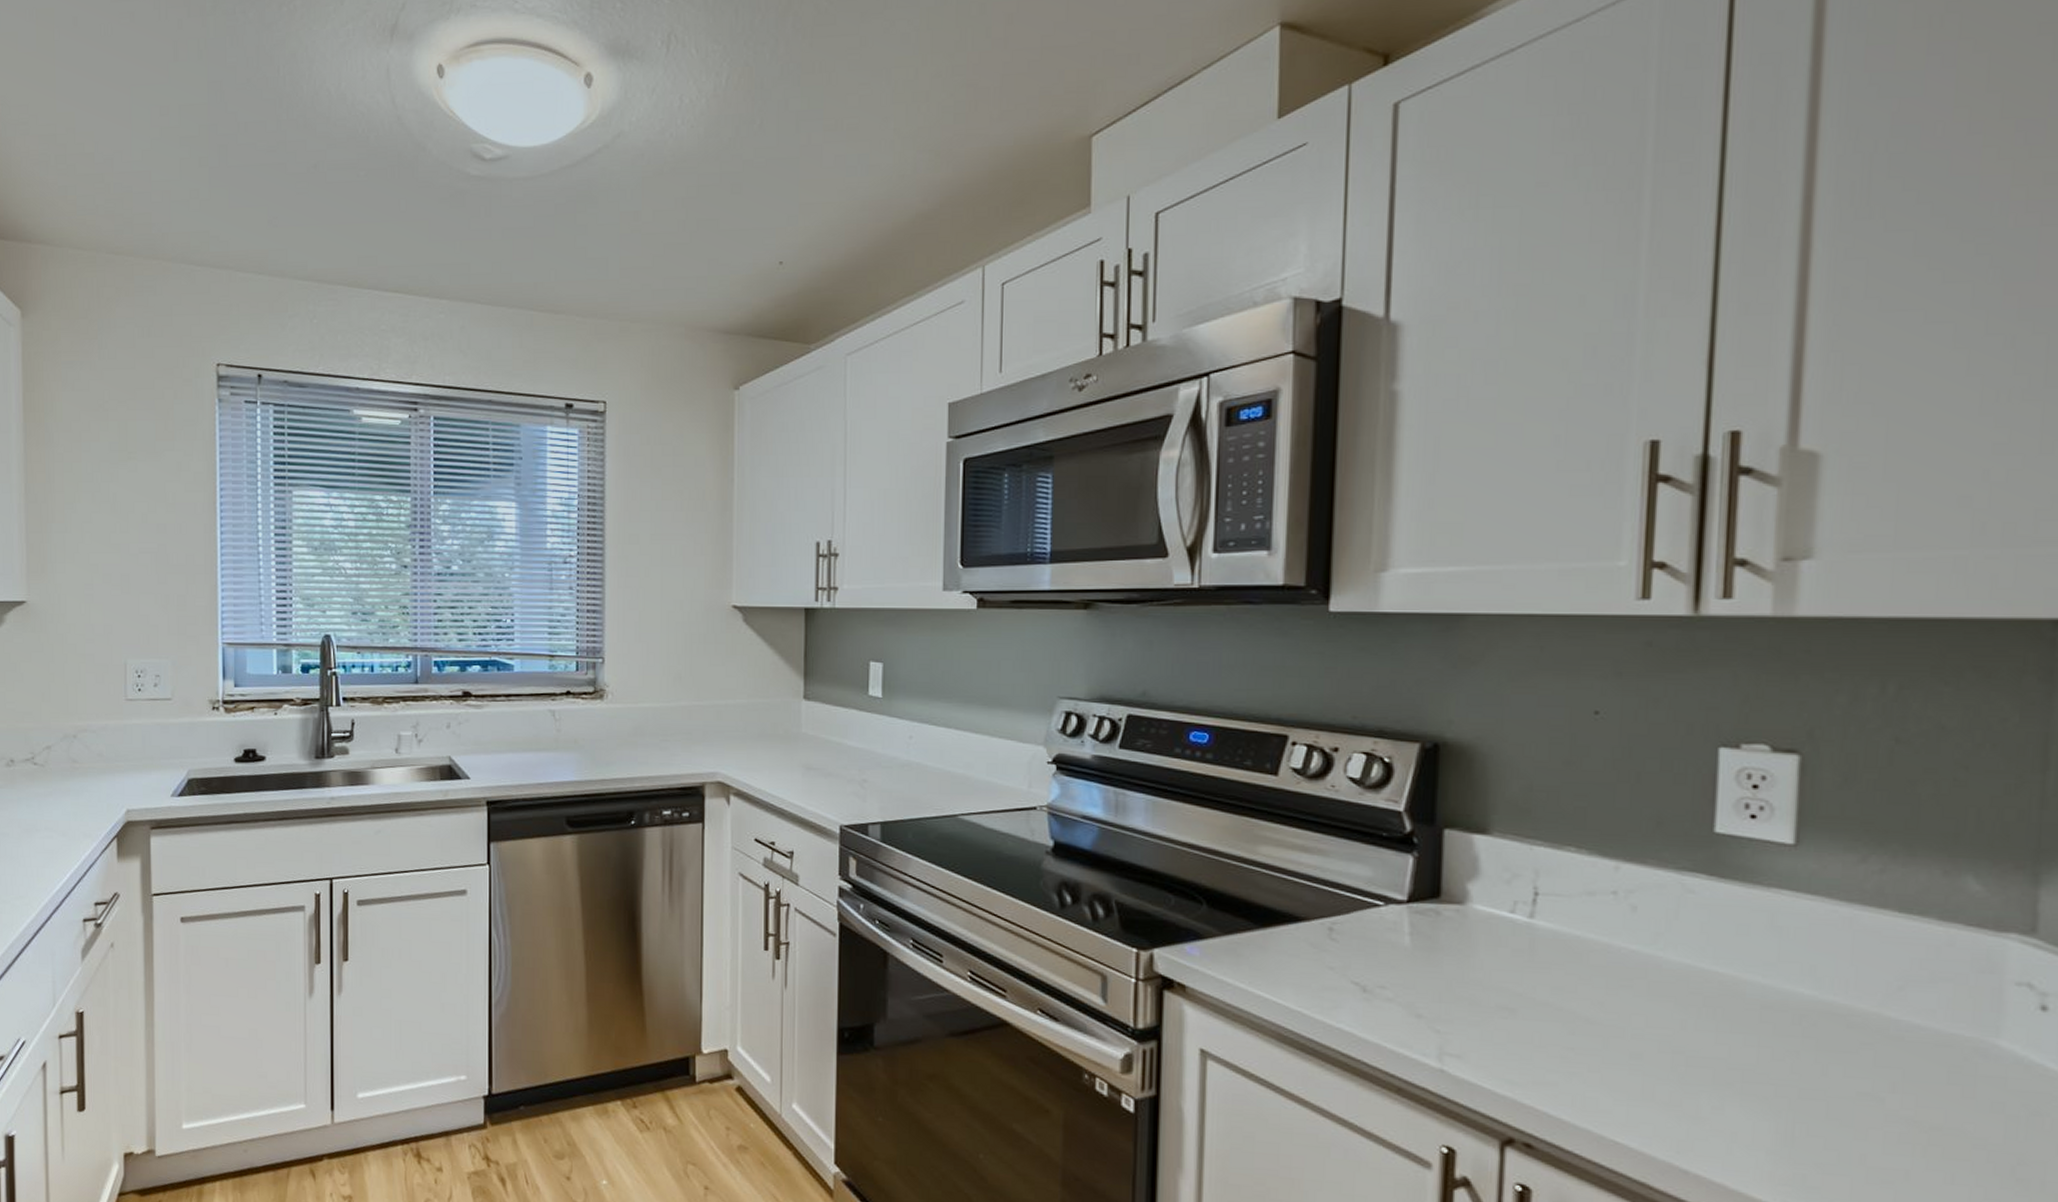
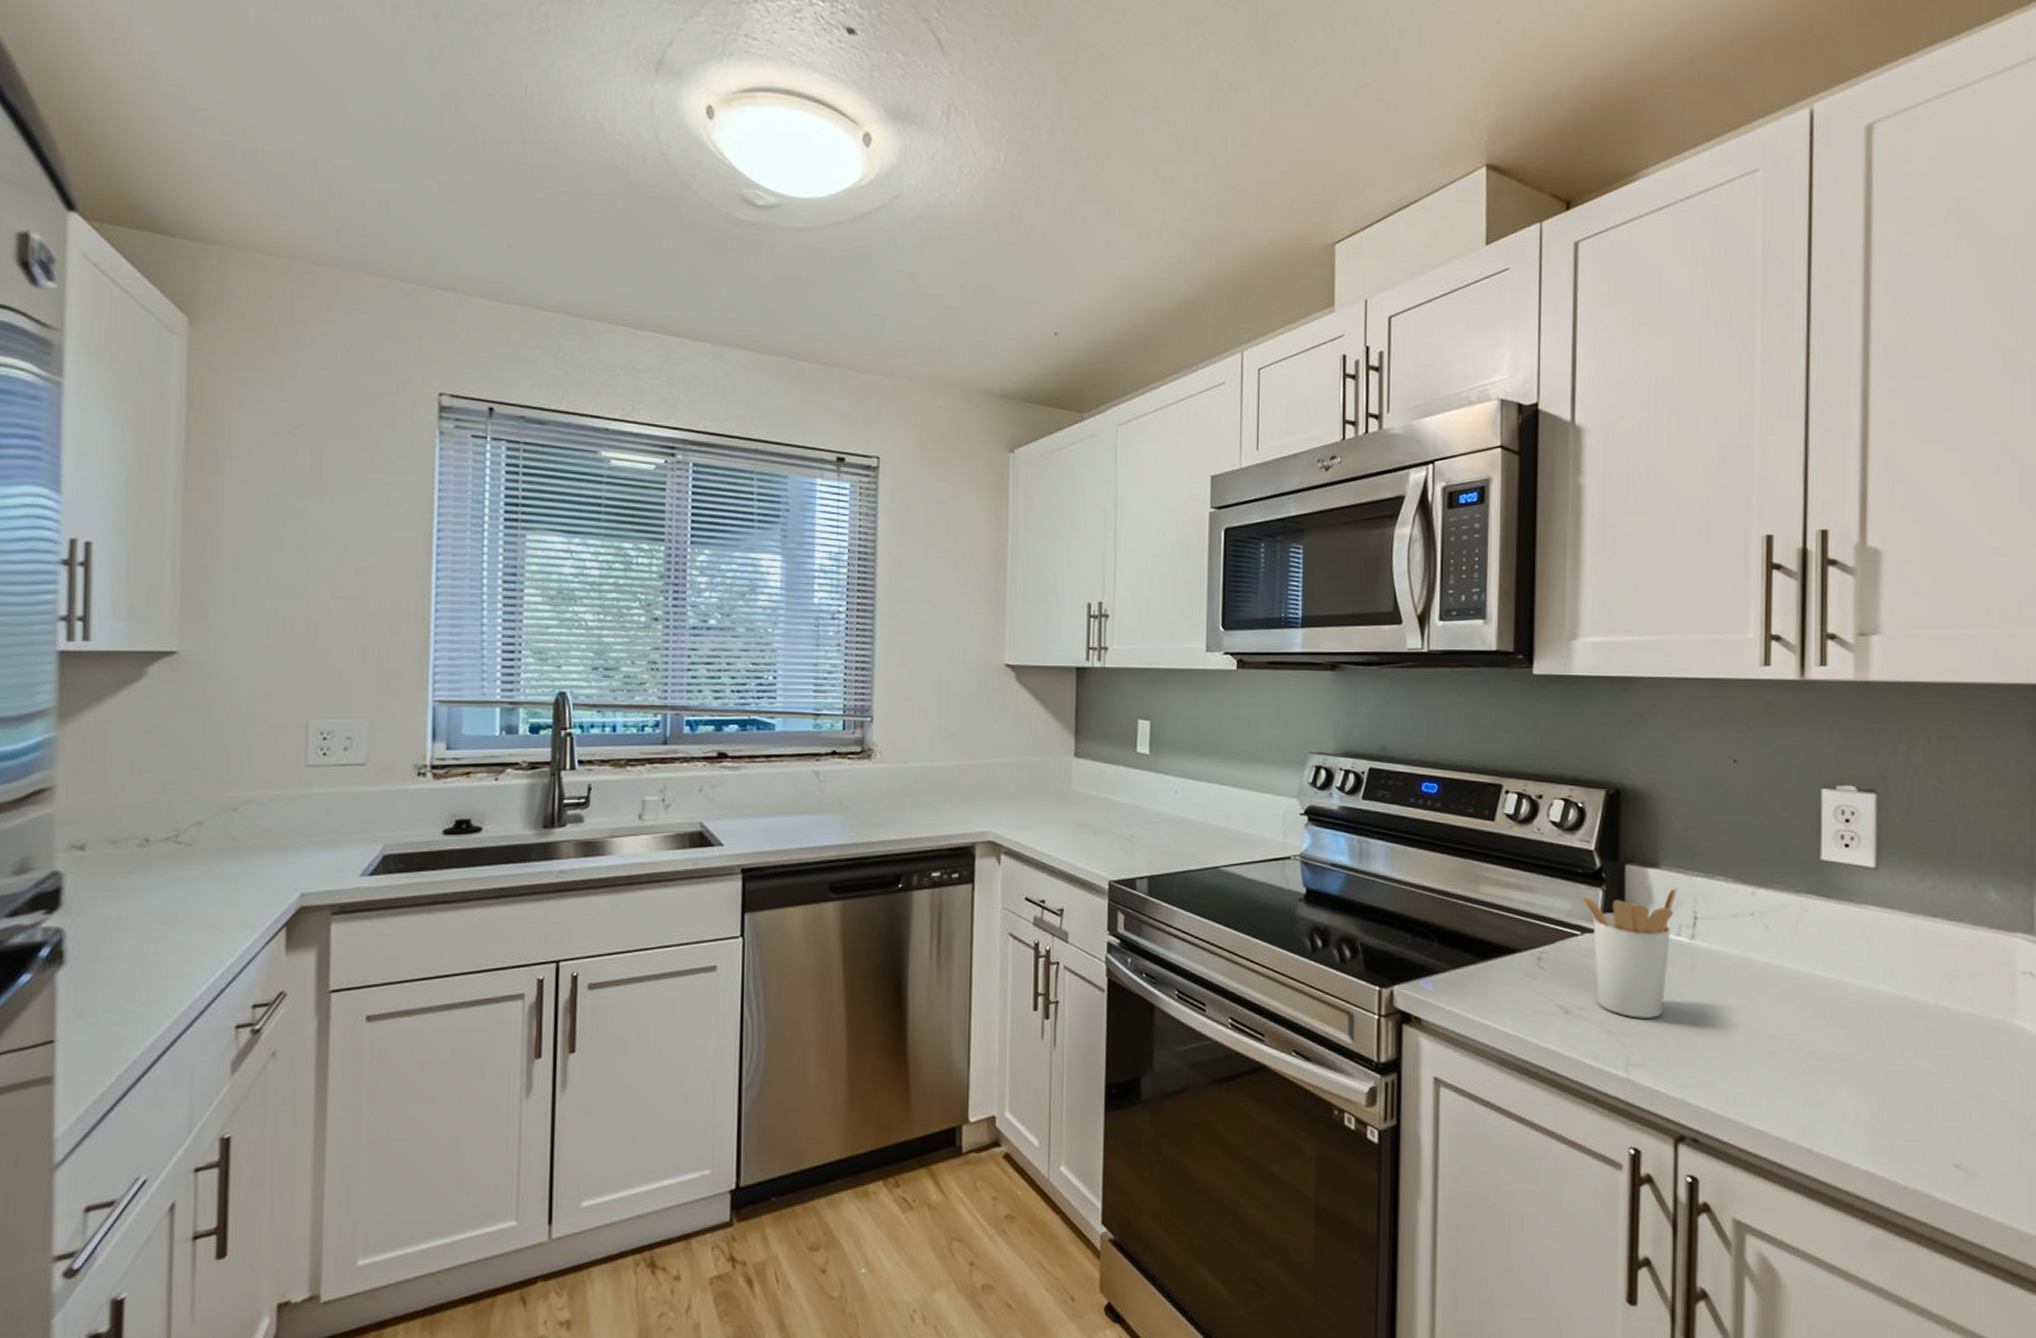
utensil holder: none [1383,857,1512,1004] -> present [1580,887,1677,1018]

